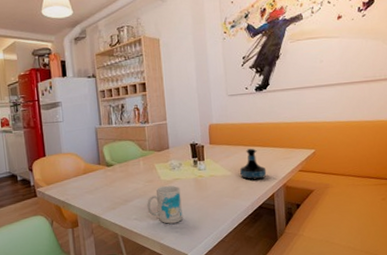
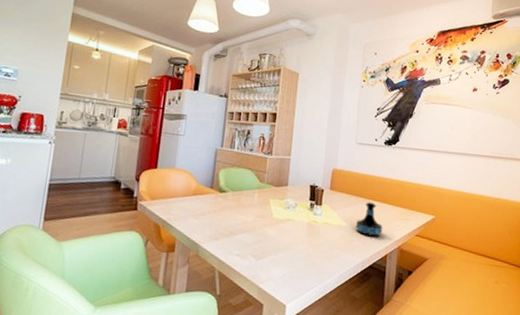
mug: present [147,185,183,224] -> none [252,224,292,268]

